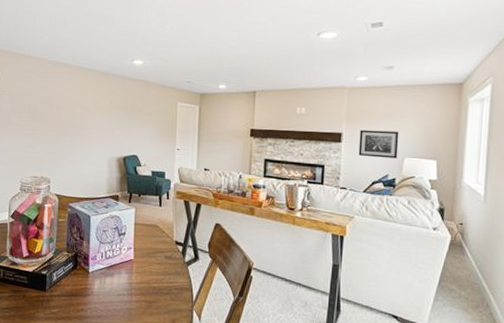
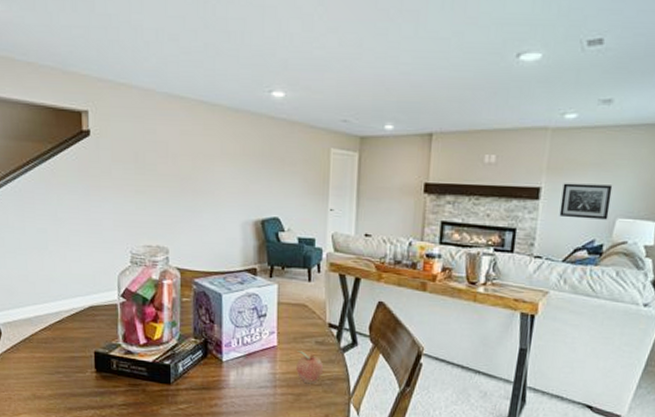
fruit: none [149,264,172,293] -> present [296,351,324,384]

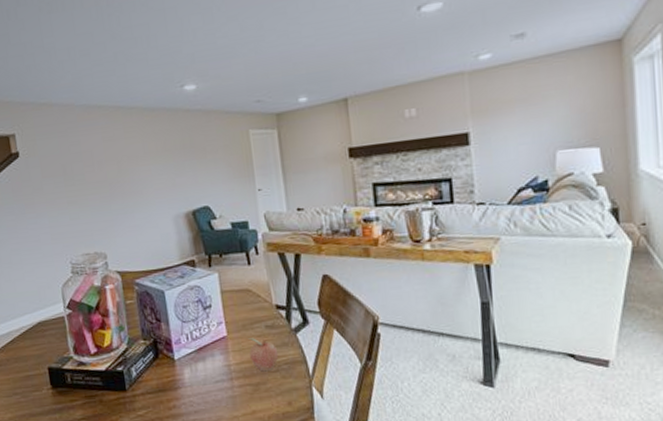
wall art: present [559,183,613,220] -> none [491,117,547,158]

